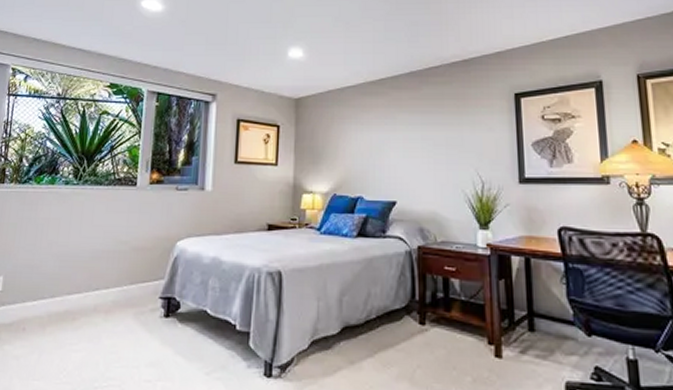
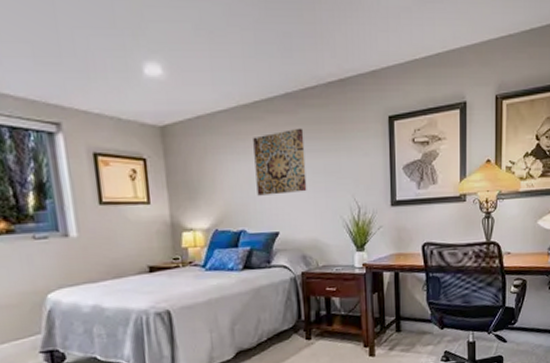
wall art: none [377,102,427,164] -> present [253,128,307,196]

